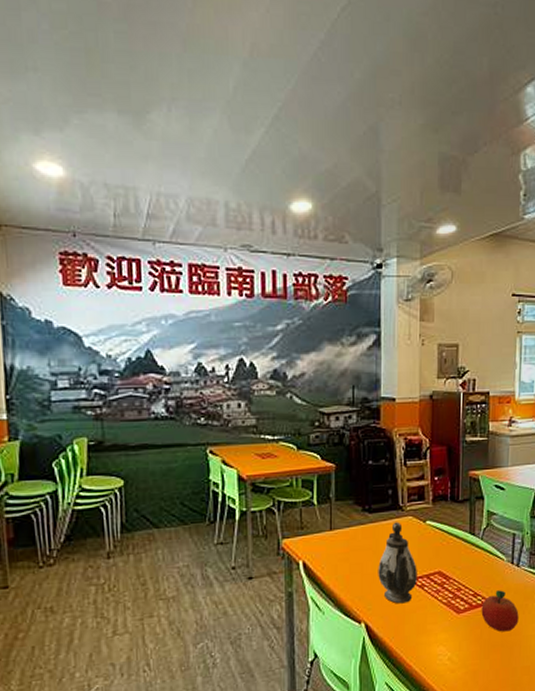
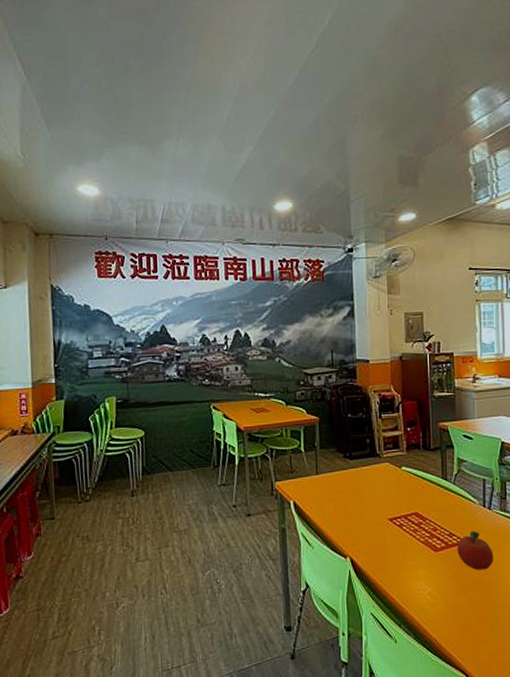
teapot: present [378,522,417,604] -> none [360,467,396,541]

